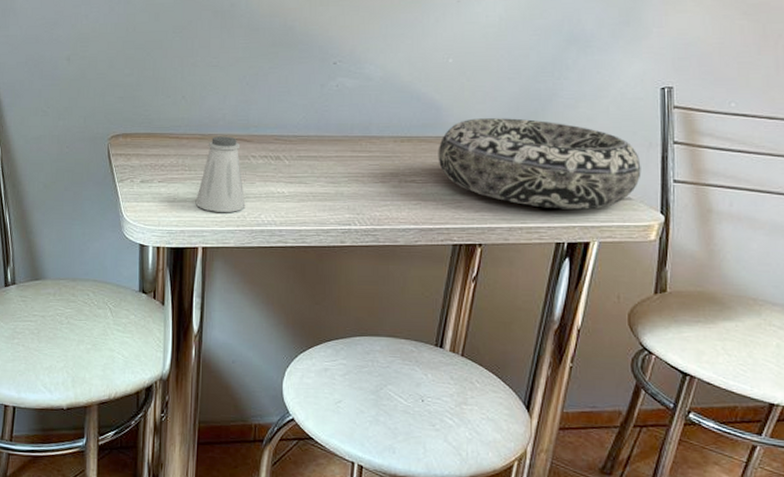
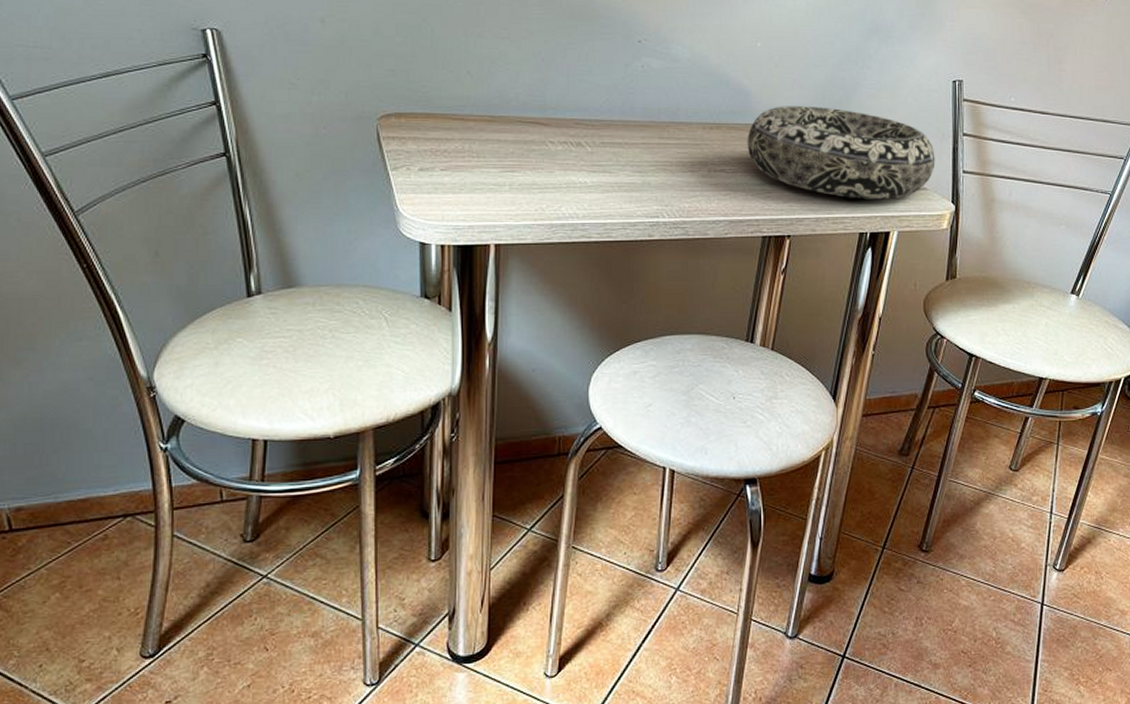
saltshaker: present [195,136,246,212] -> none [485,119,544,204]

